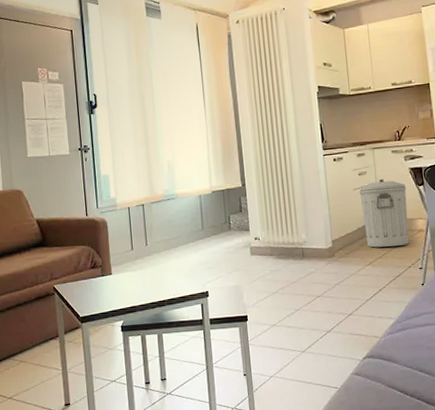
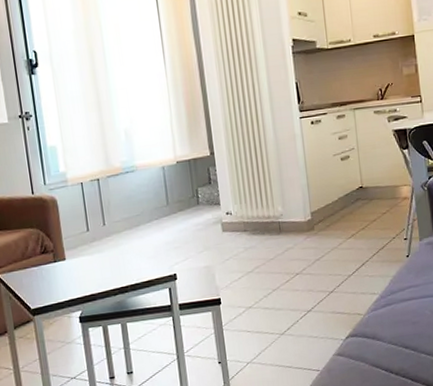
trash can: present [359,179,409,248] -> none [339,143,393,219]

